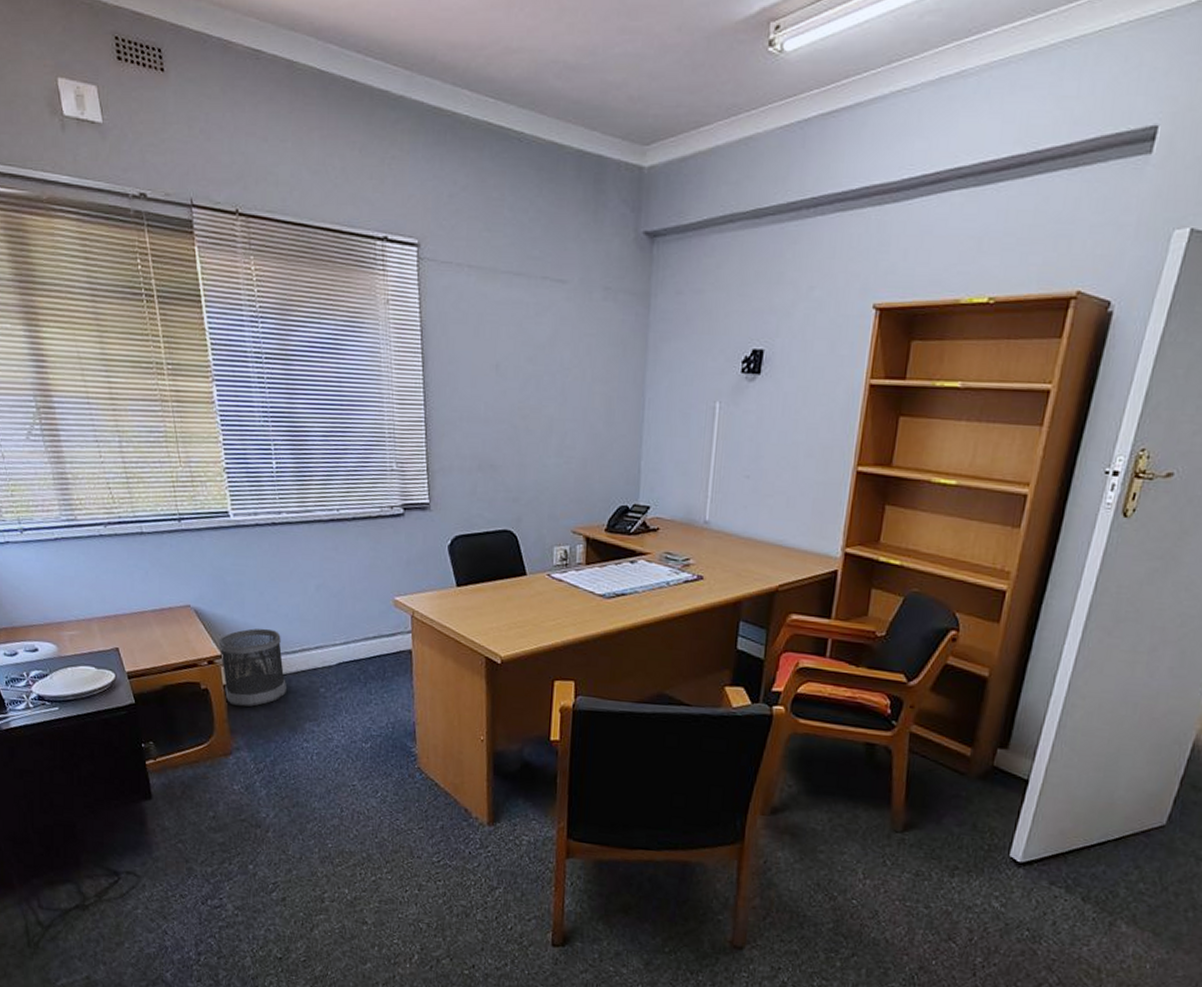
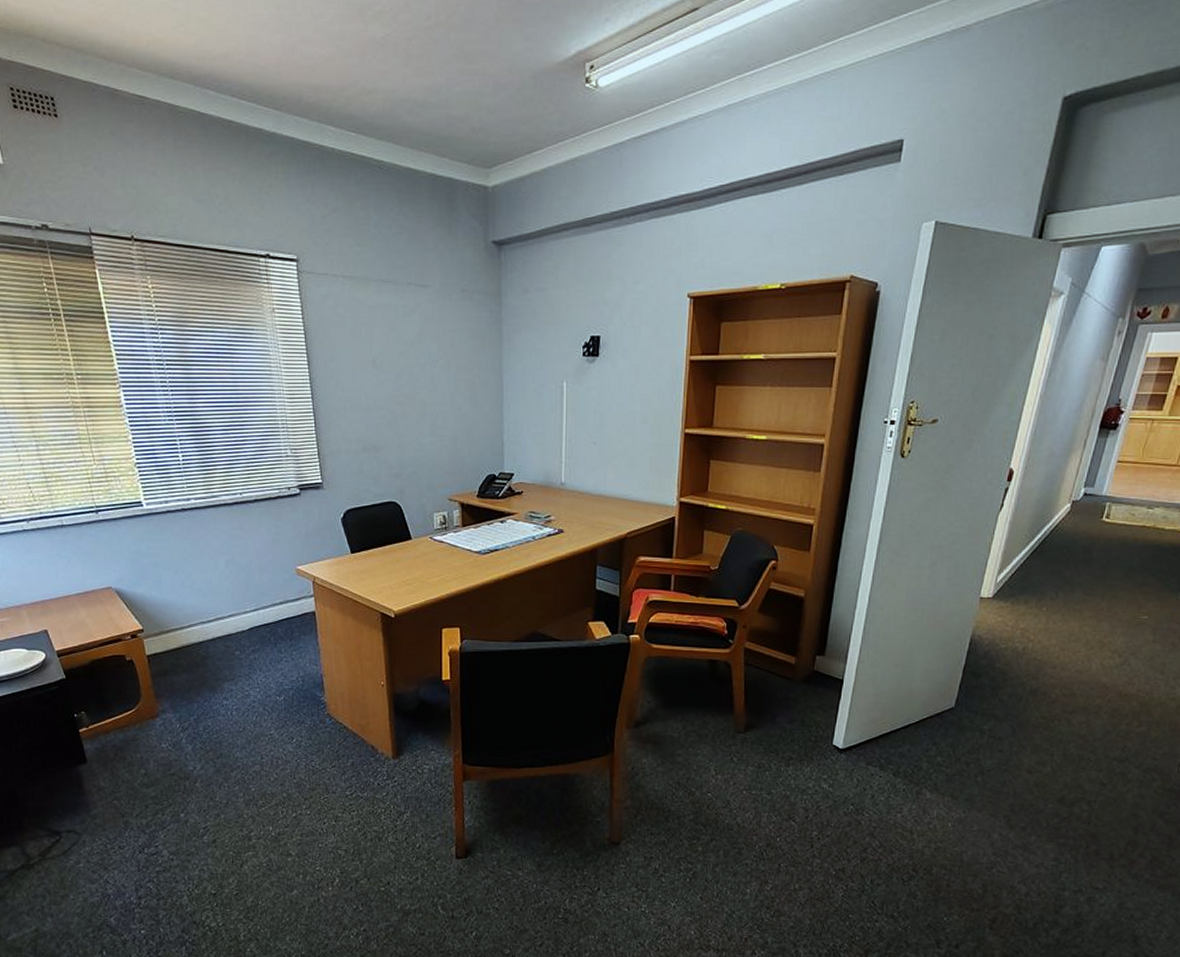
wastebasket: present [218,628,286,707] -> none [139,602,205,674]

